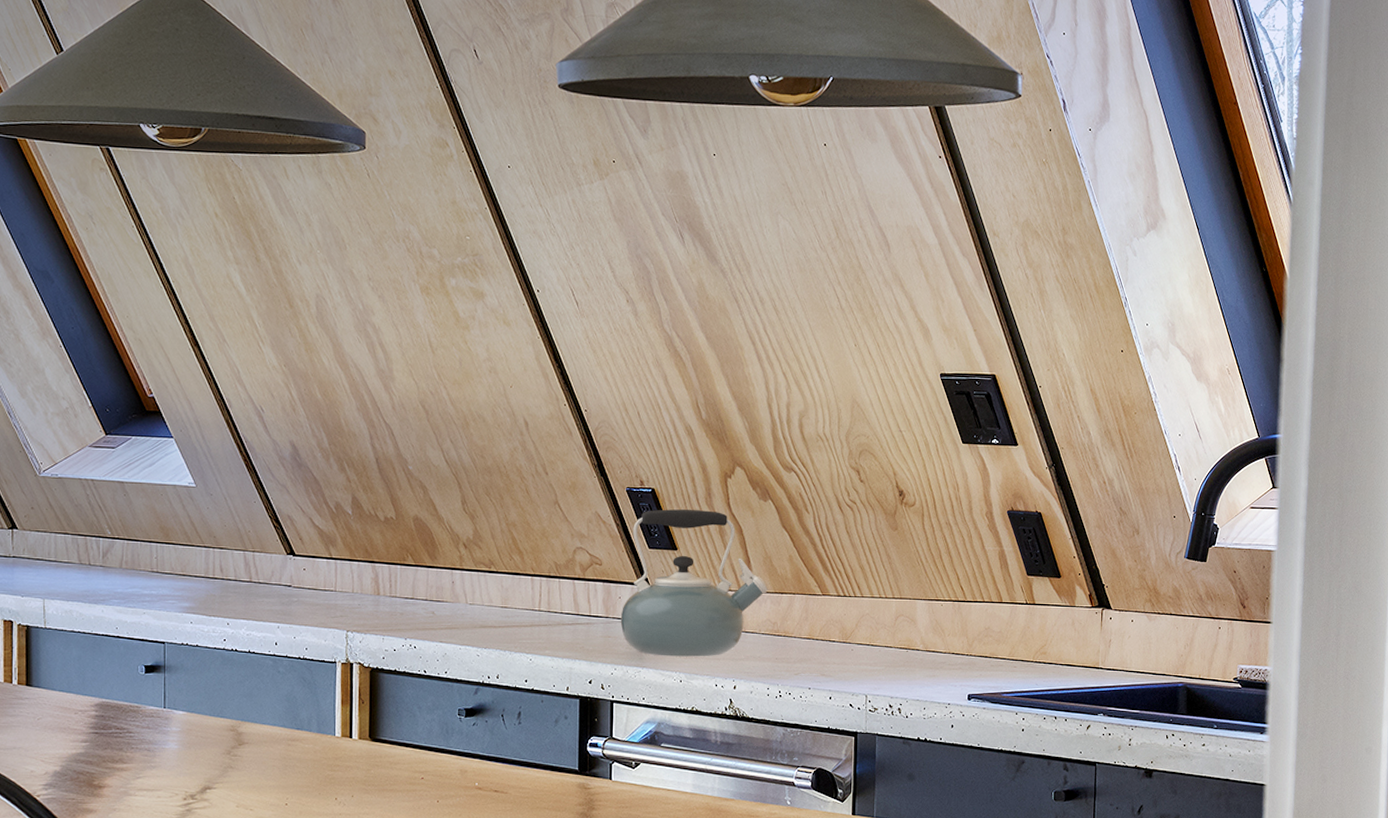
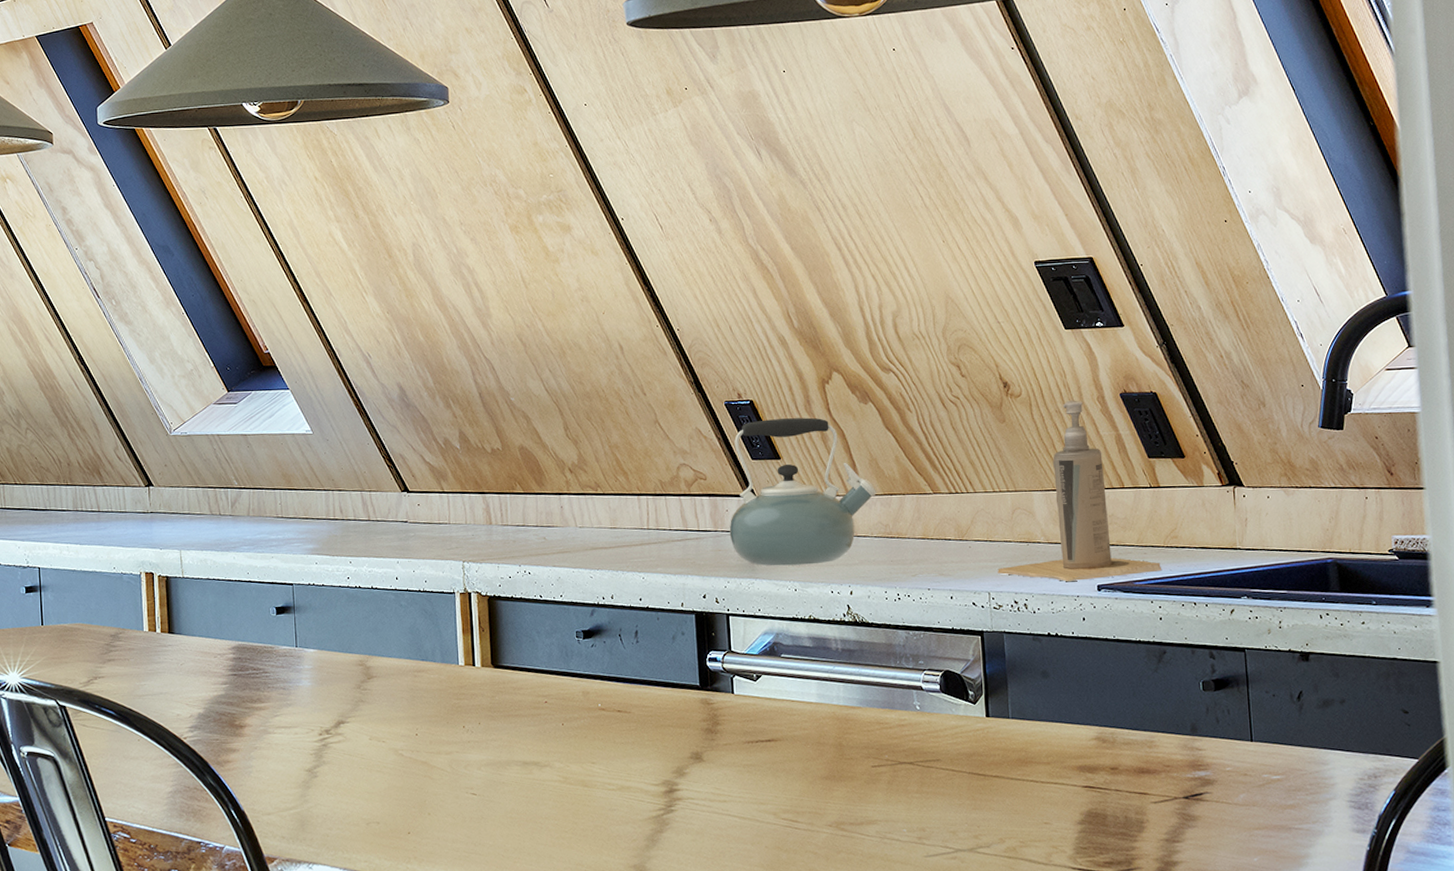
soap dispenser: none [876,513,1029,690] -> present [997,400,1162,582]

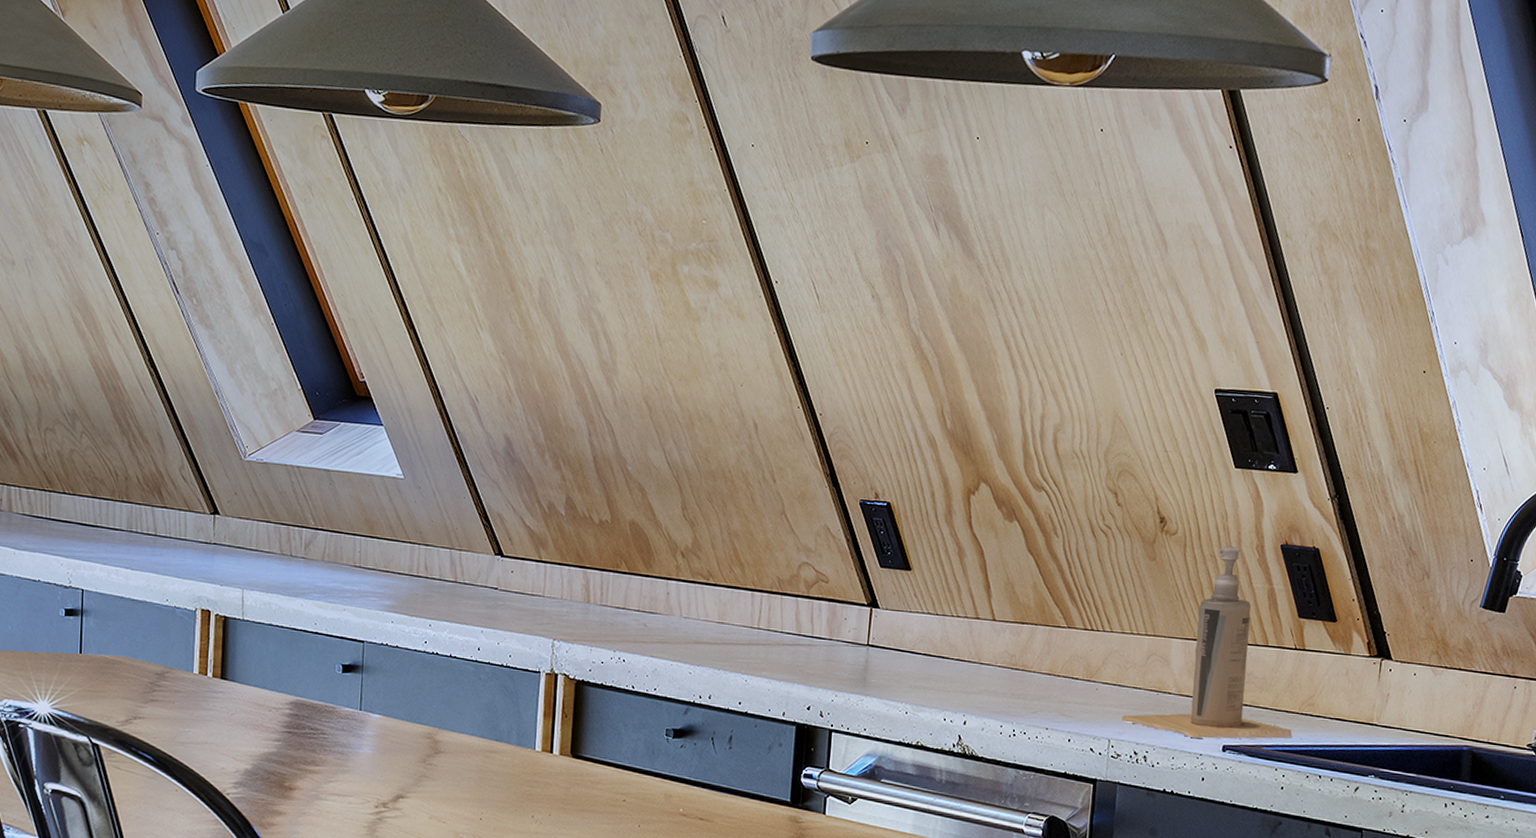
kettle: present [729,417,877,566] -> none [844,525,1009,688]

